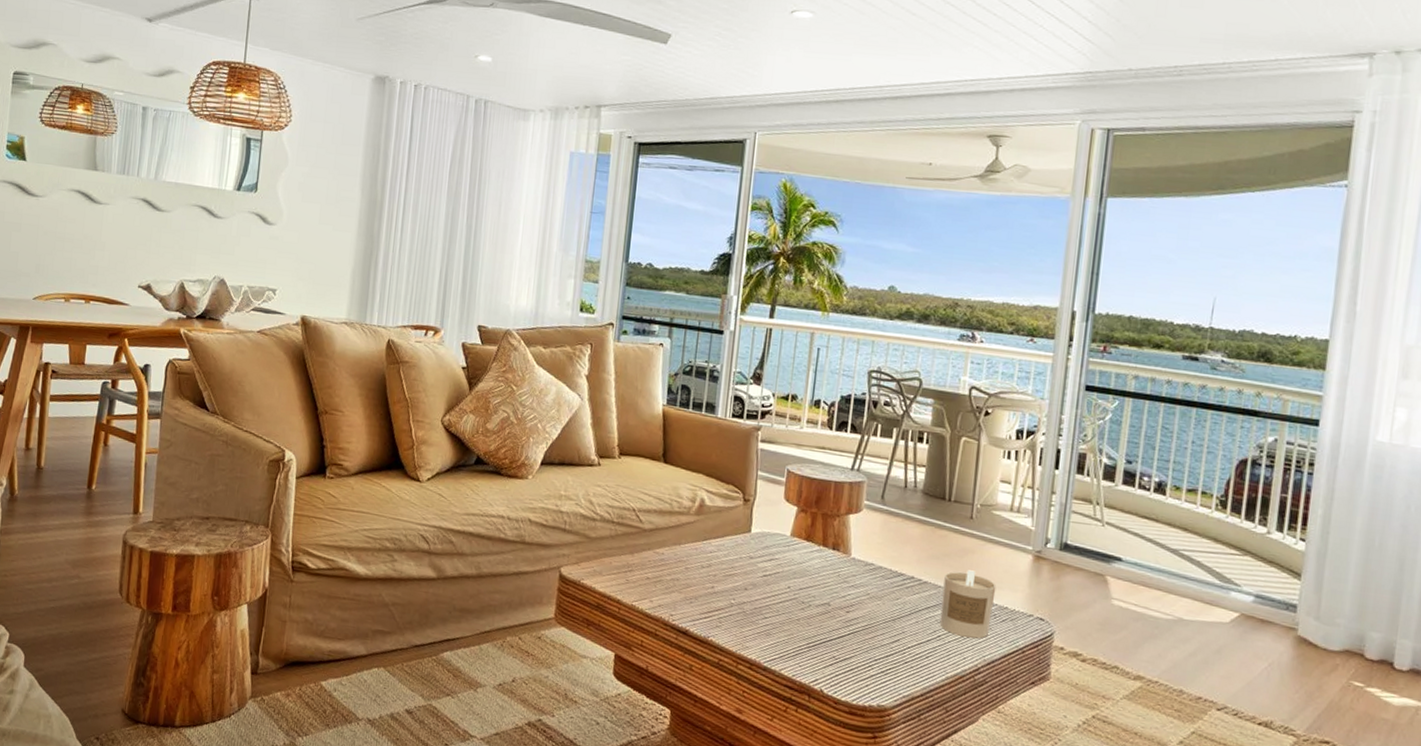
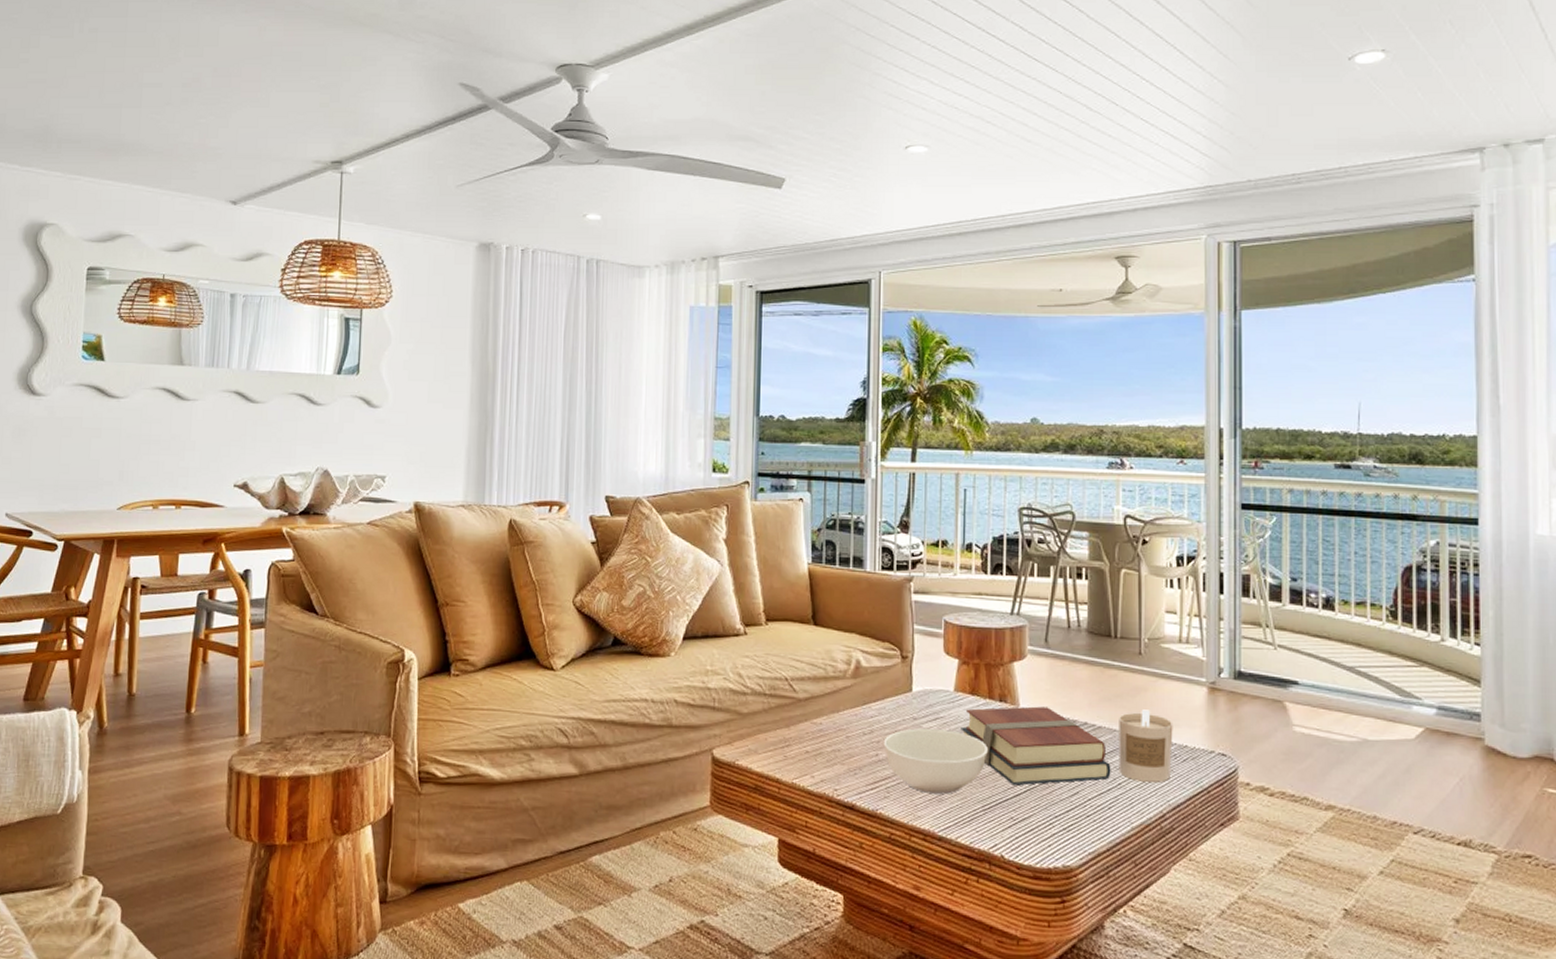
bowl: none [719,566,817,630] -> present [883,728,988,794]
books: none [793,554,933,631] -> present [961,706,1111,786]

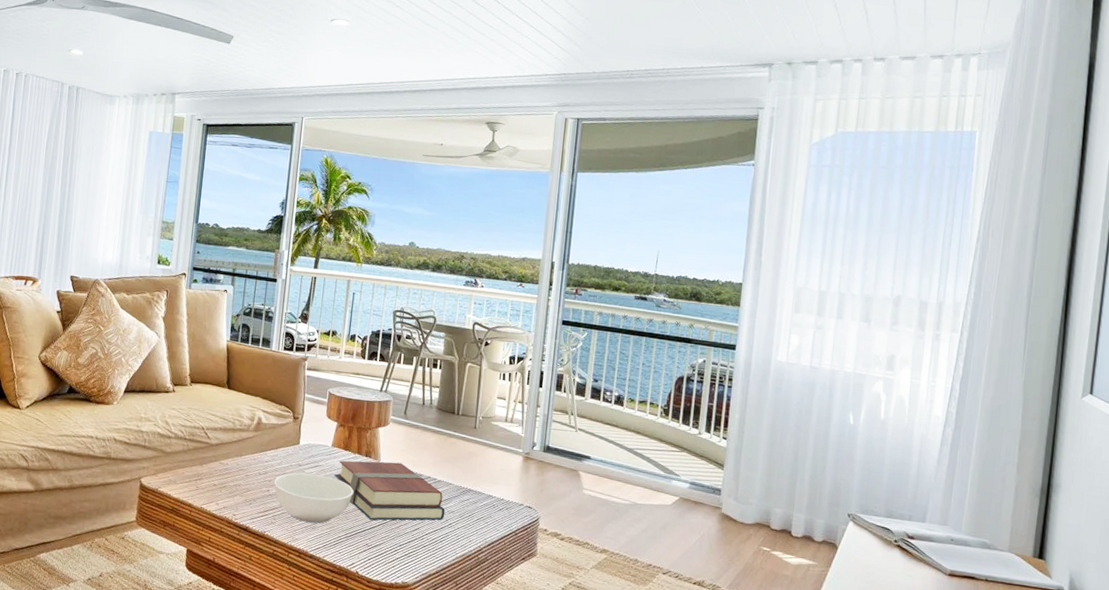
candle: present [1119,709,1173,784] -> none [450,470,495,525]

